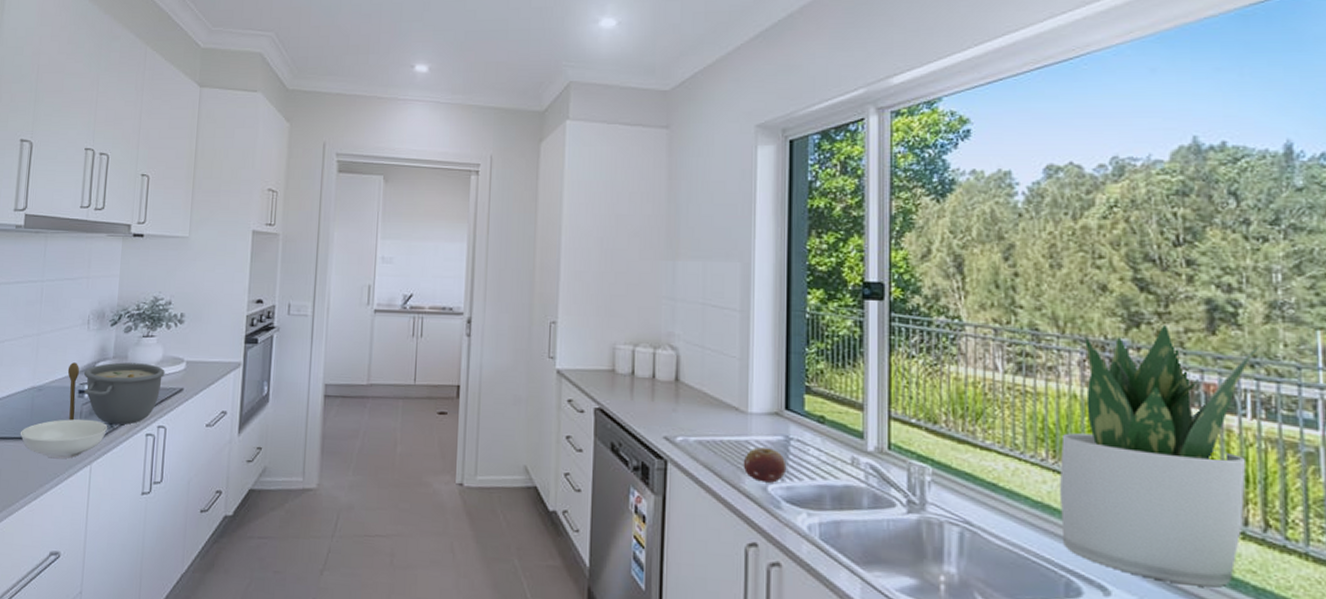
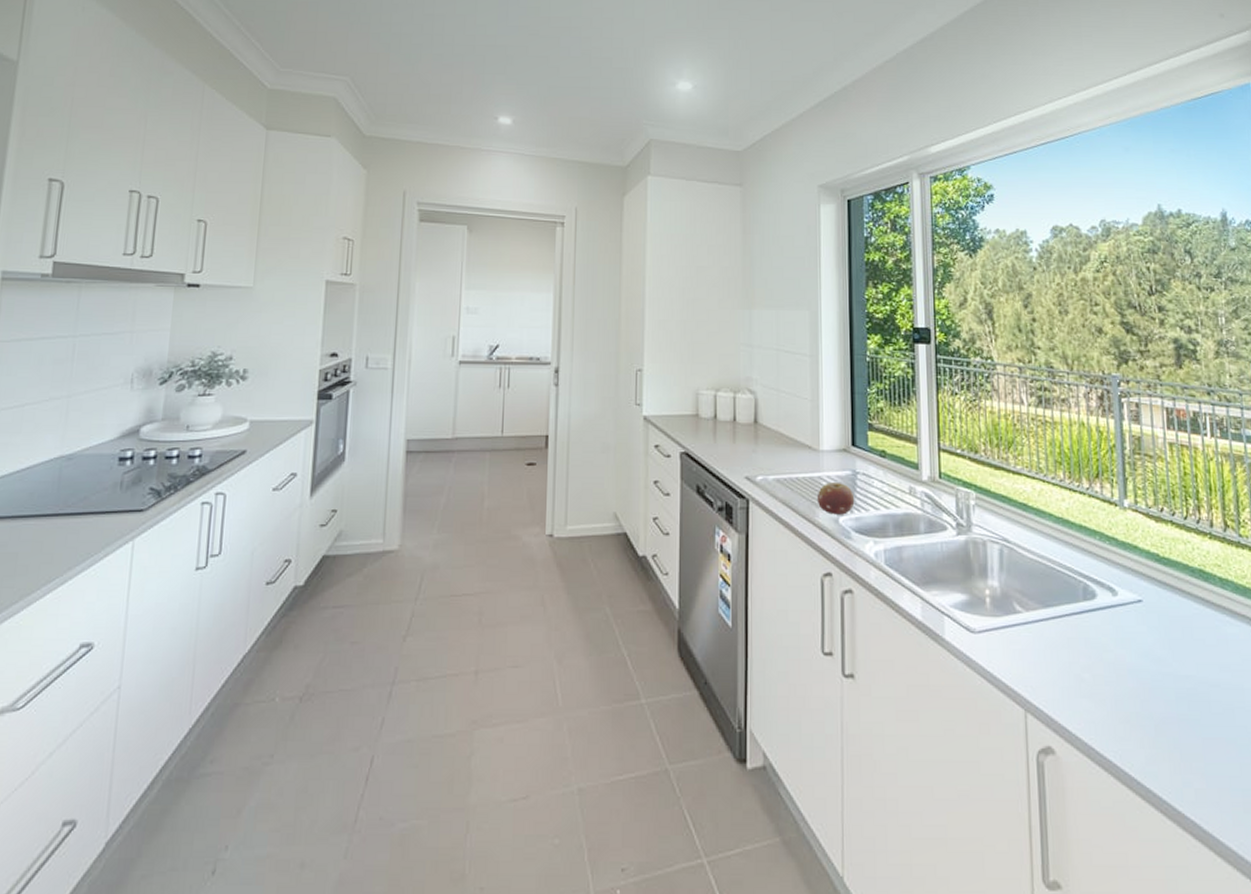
bowl: present [20,419,108,459] -> none [43,489,155,537]
cooking pot: present [67,362,165,425] -> none [105,424,225,494]
planter: present [1059,325,1260,588] -> none [1074,361,1213,581]

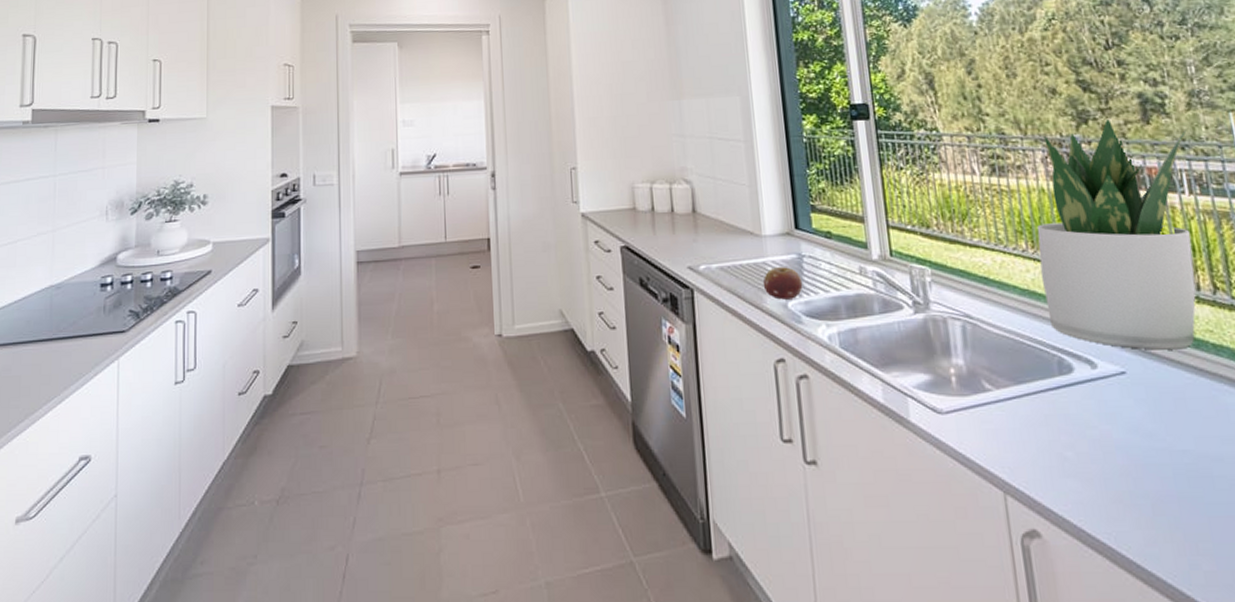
planter: none [1074,361,1213,581] -> present [1036,120,1196,350]

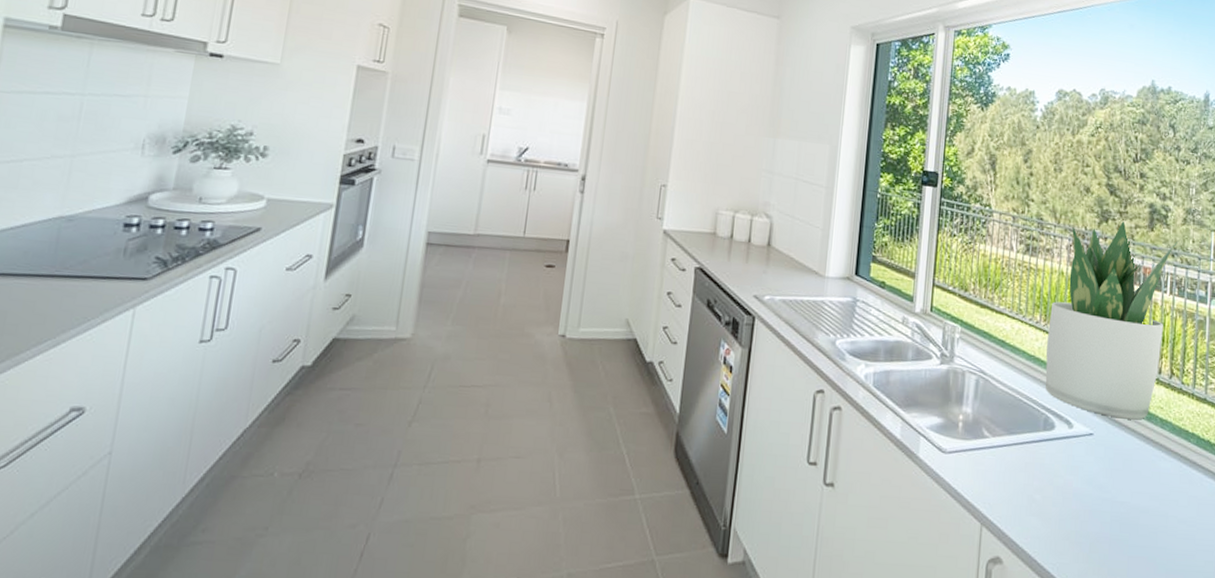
fruit: present [762,267,803,300] -> none [817,307,853,338]

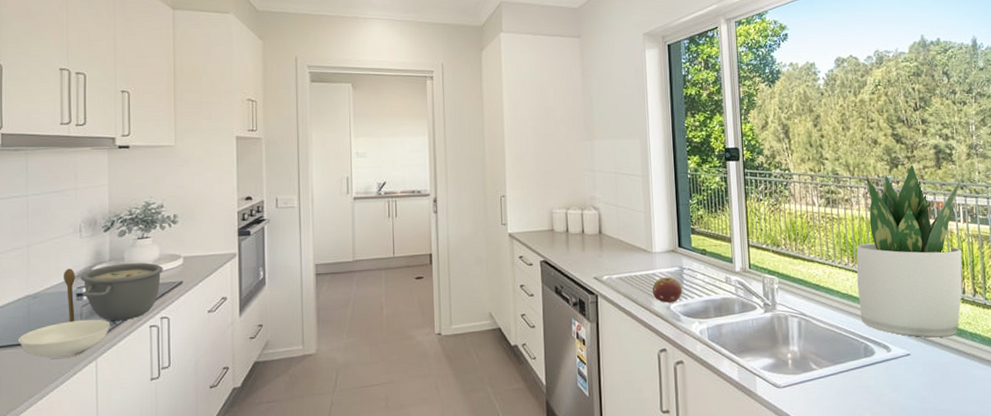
bowl: none [37,255,161,301] -> present [18,319,111,360]
cooking pot: none [108,191,240,265] -> present [63,262,163,322]
fruit: none [817,307,853,338] -> present [652,277,683,303]

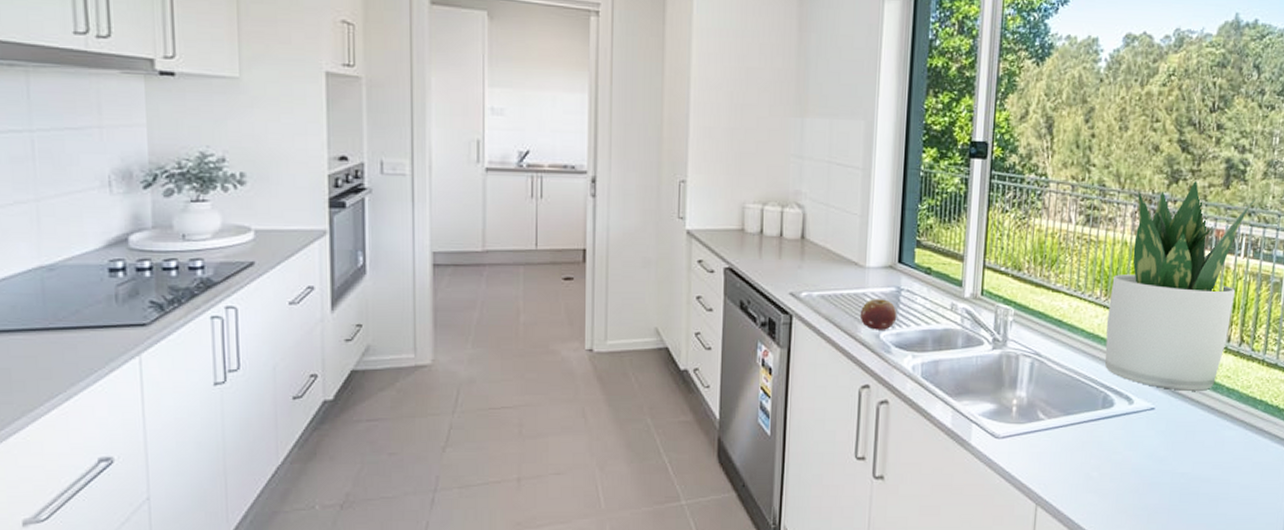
bowl: present [18,319,111,360] -> none [30,302,158,352]
cooking pot: present [63,262,163,322] -> none [88,233,227,308]

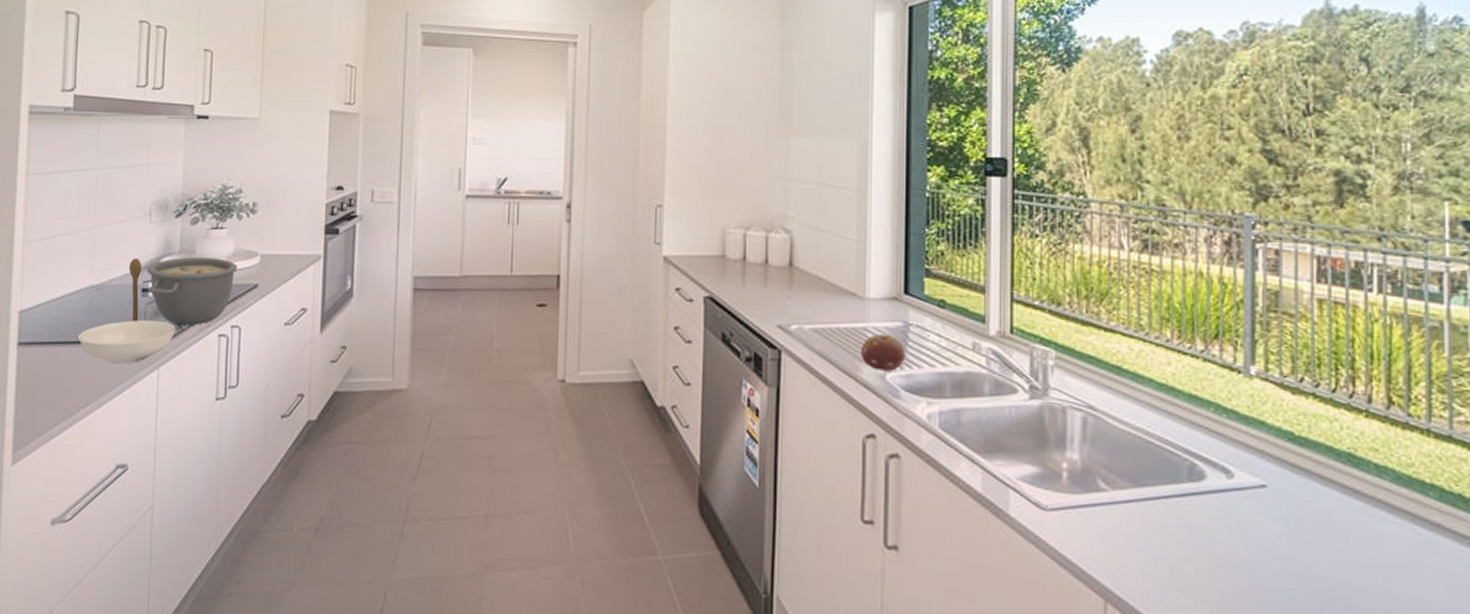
bowl: none [30,302,158,352] -> present [77,320,176,364]
cooking pot: none [88,233,227,308] -> present [128,257,238,326]
planter: present [1104,181,1257,391] -> none [1183,199,1388,467]

